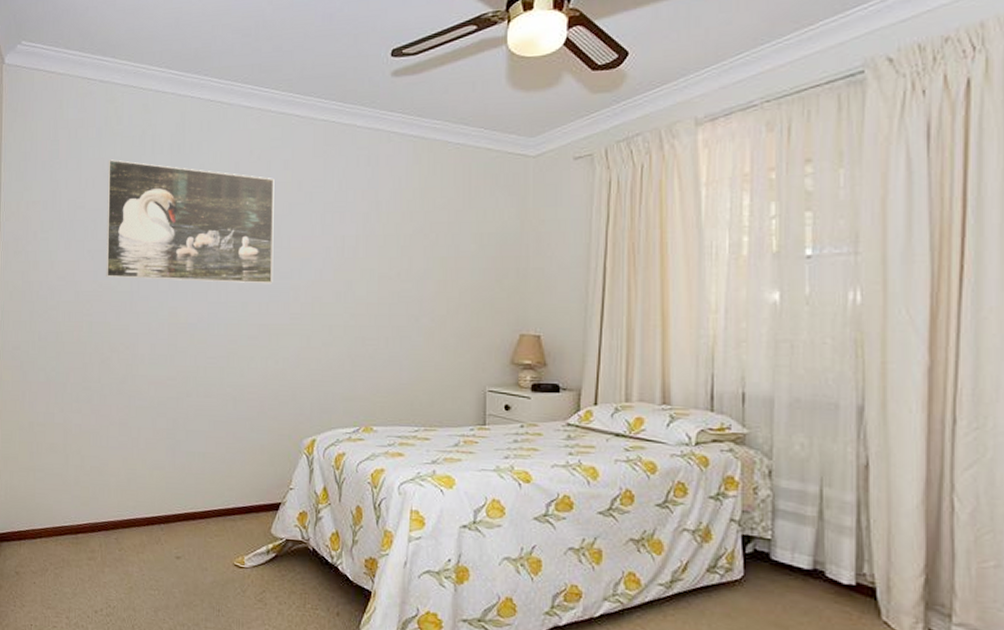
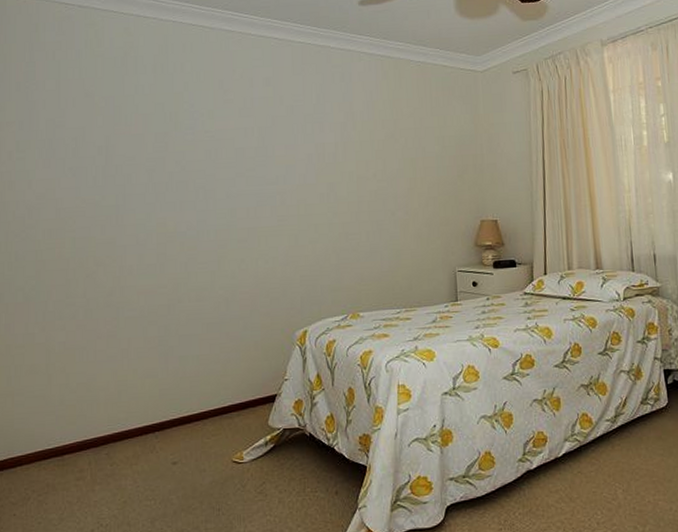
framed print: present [106,159,274,284] -> none [89,80,260,194]

